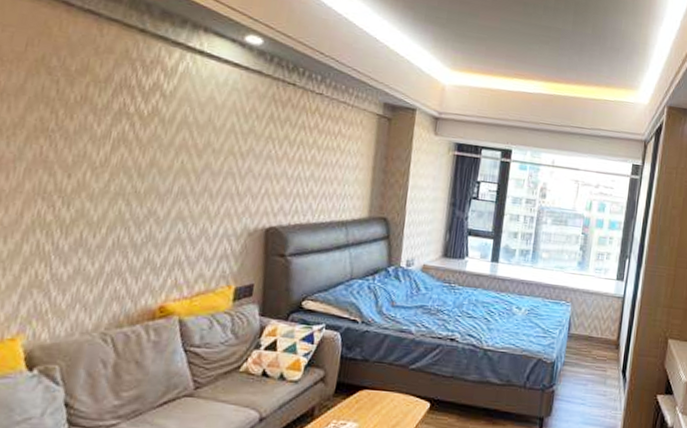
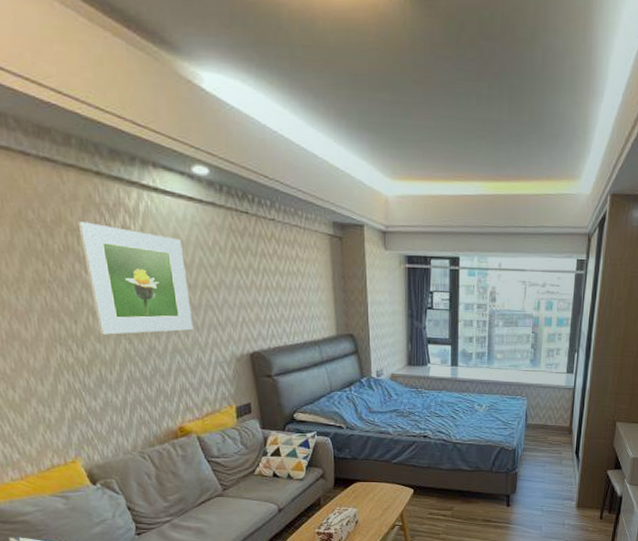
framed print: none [94,74,216,198] -> present [77,222,194,335]

